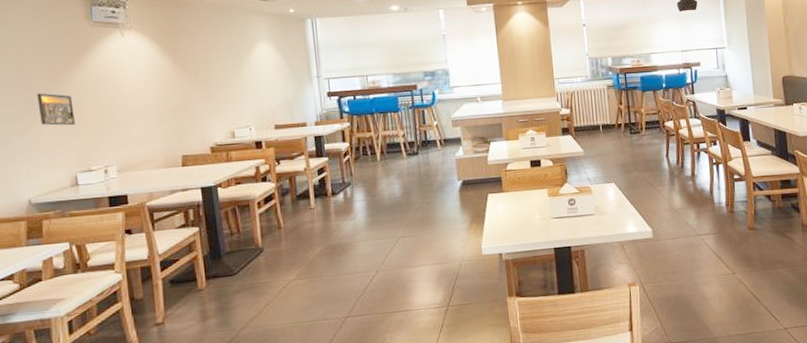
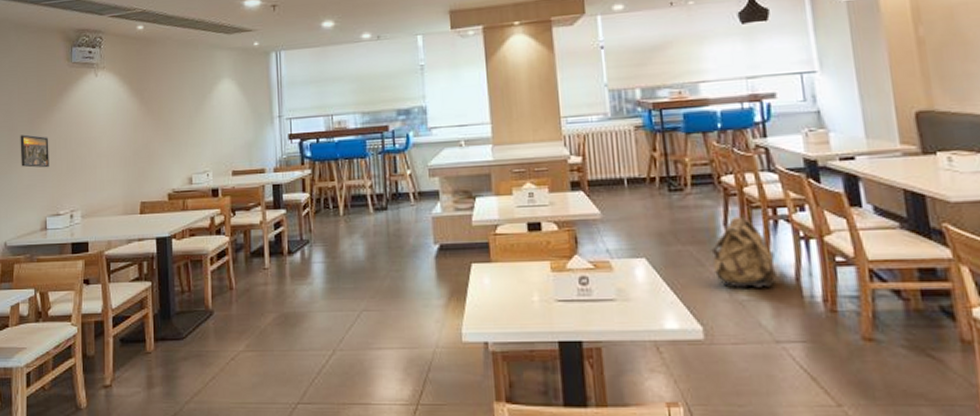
backpack: none [658,149,699,200] -> present [711,214,777,288]

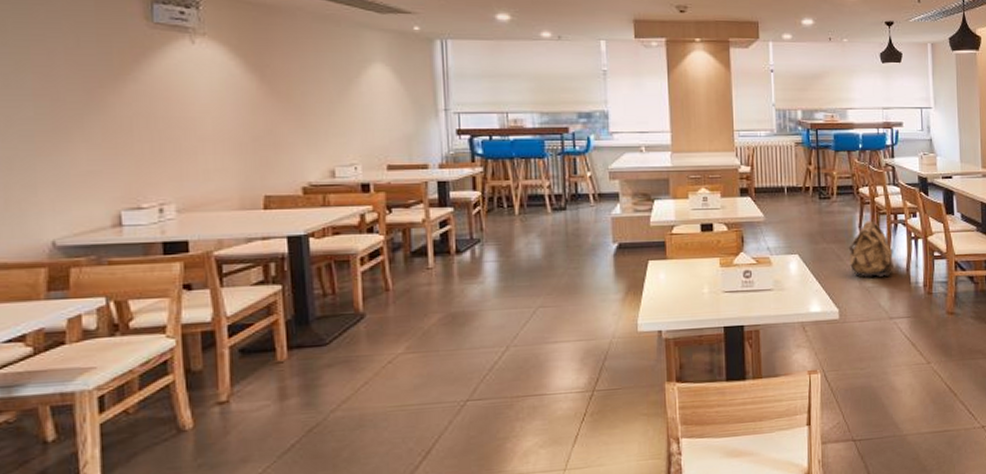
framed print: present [20,134,49,168] -> none [71,107,122,151]

